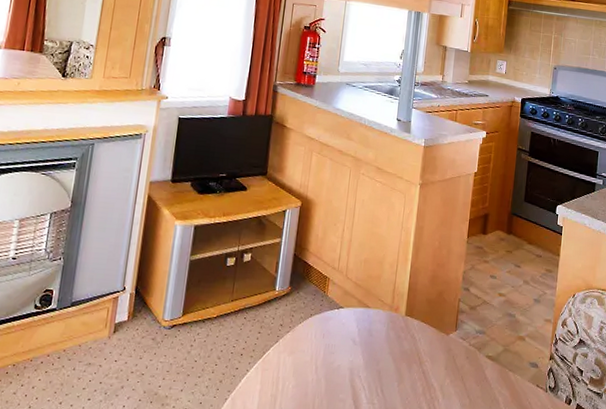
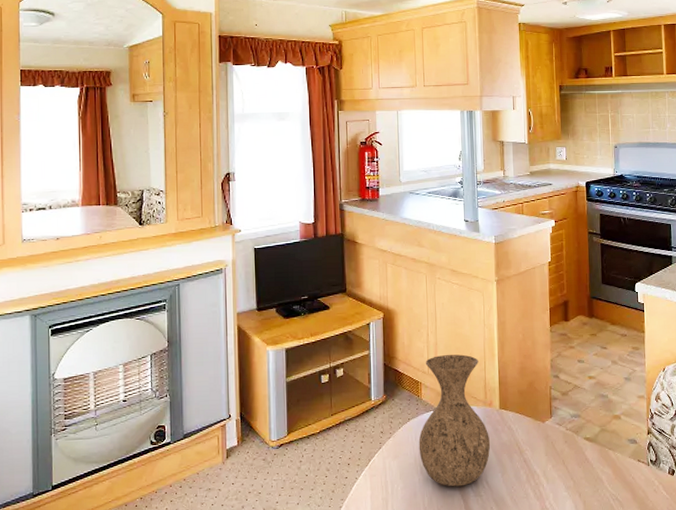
vase: none [316,252,392,392] -> present [418,354,491,487]

